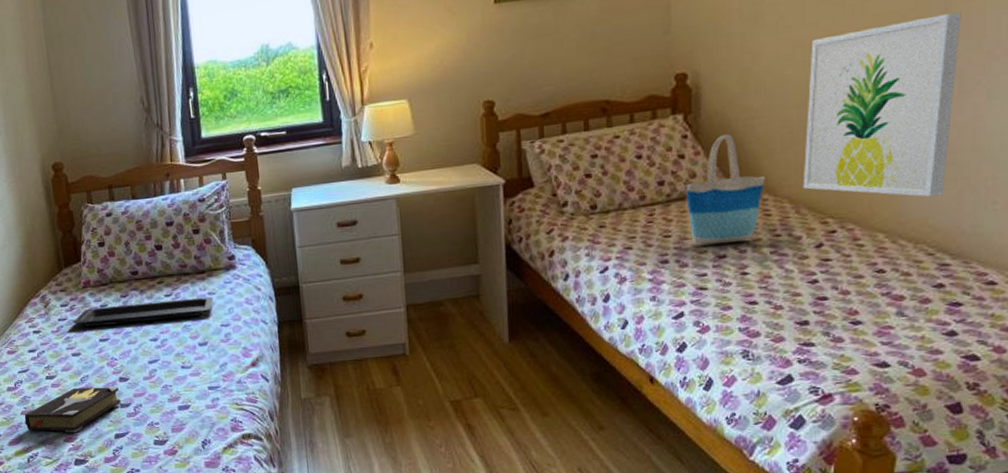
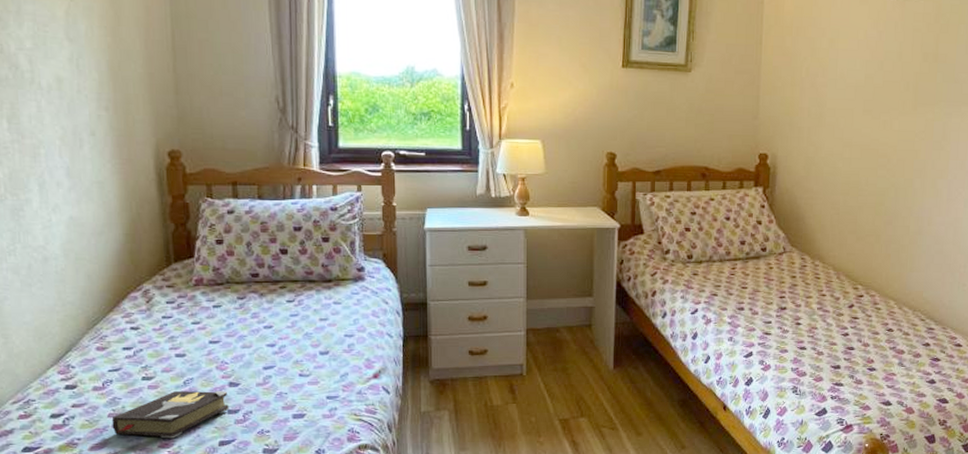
serving tray: present [73,296,214,327] -> none [179,306,339,327]
tote bag: present [686,134,765,246] -> none [760,209,818,298]
wall art: present [803,12,961,197] -> none [843,138,953,276]

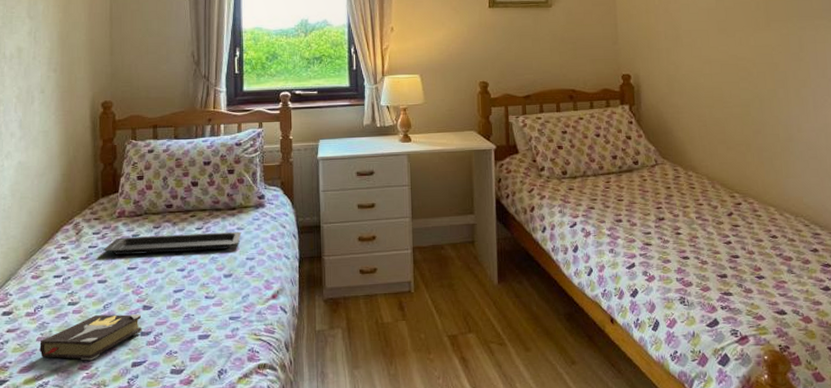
serving tray: none [179,306,339,327] -> present [103,231,242,255]

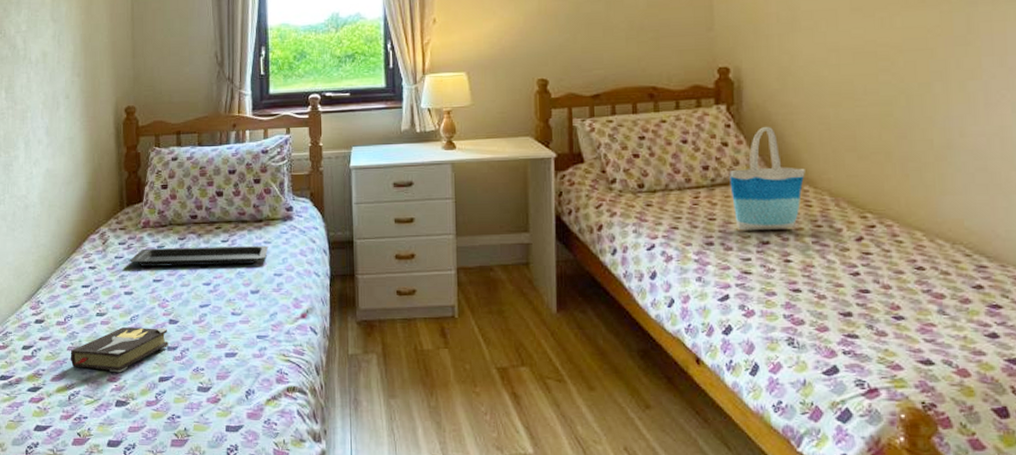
tote bag: none [633,124,689,209] -> present [729,127,805,231]

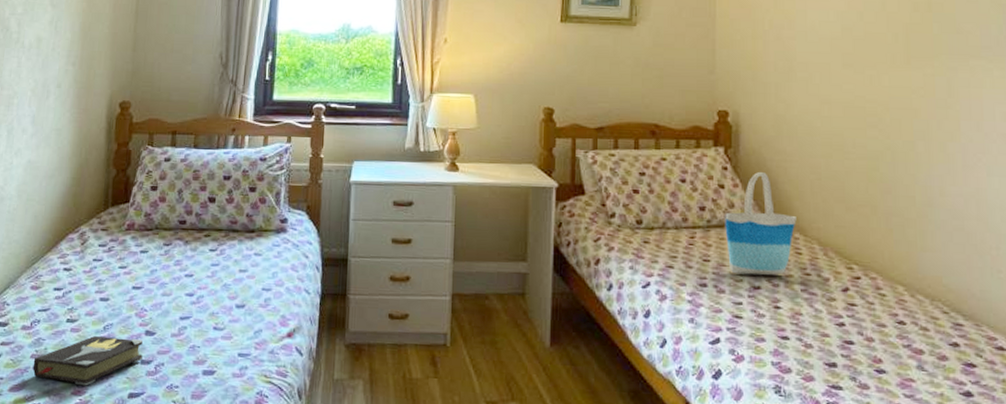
serving tray: present [129,245,269,266] -> none [108,252,259,277]

